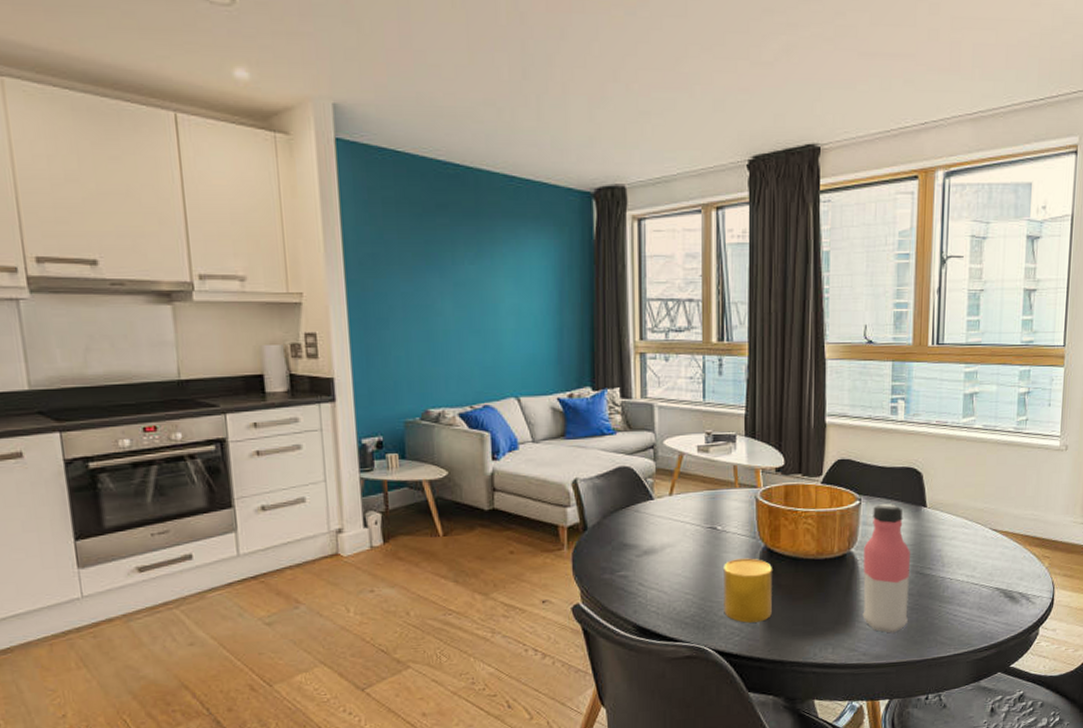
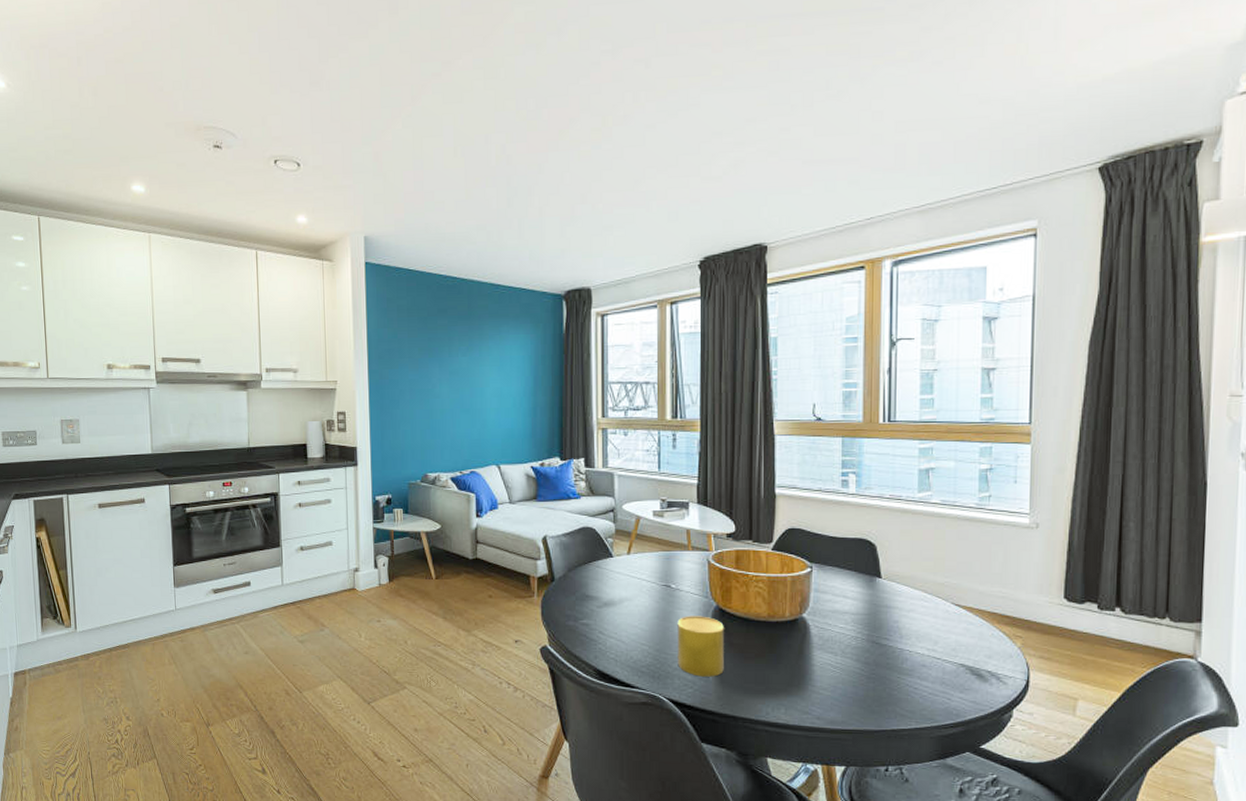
water bottle: present [862,503,911,633] -> none [816,572,866,700]

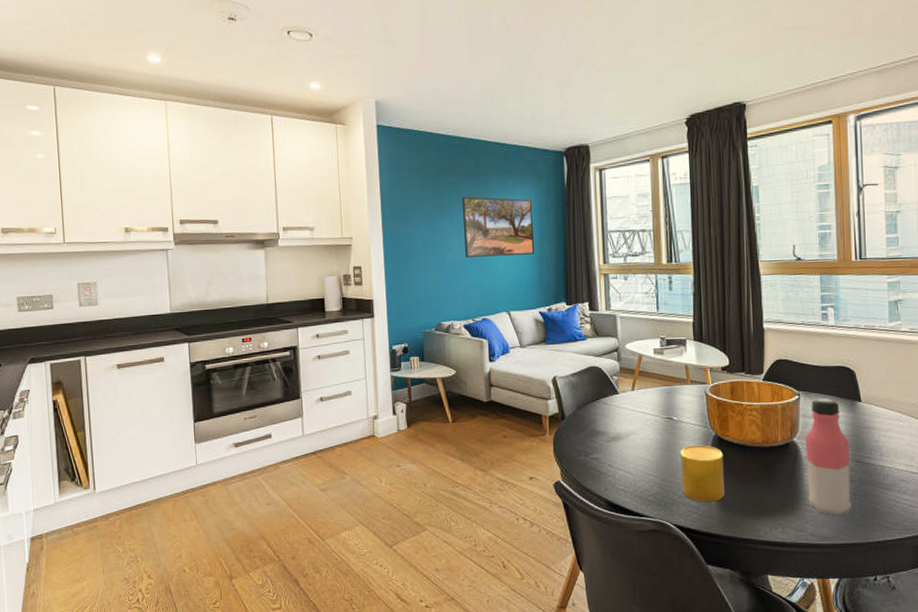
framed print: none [453,340,529,406] -> present [462,196,535,258]
water bottle: none [816,572,866,700] -> present [805,398,852,516]

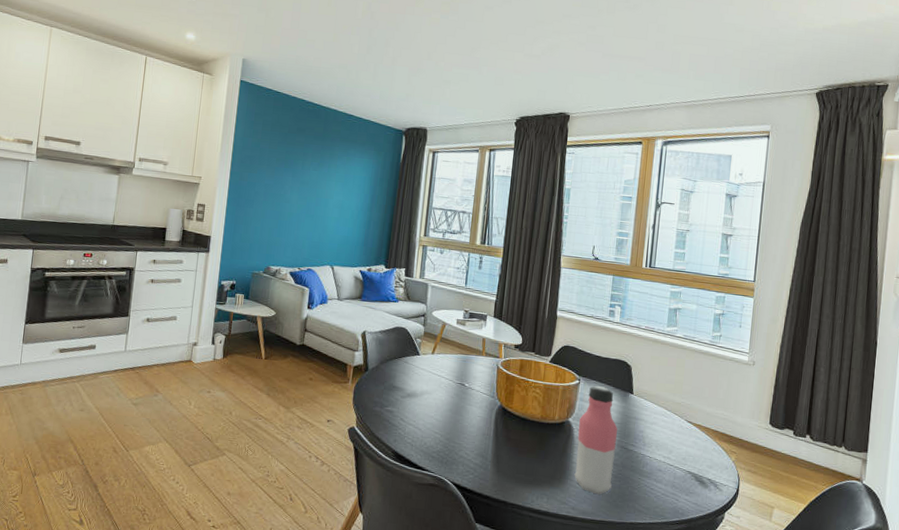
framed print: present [462,196,535,258] -> none [301,156,369,218]
cup: present [680,445,725,502] -> none [463,411,505,466]

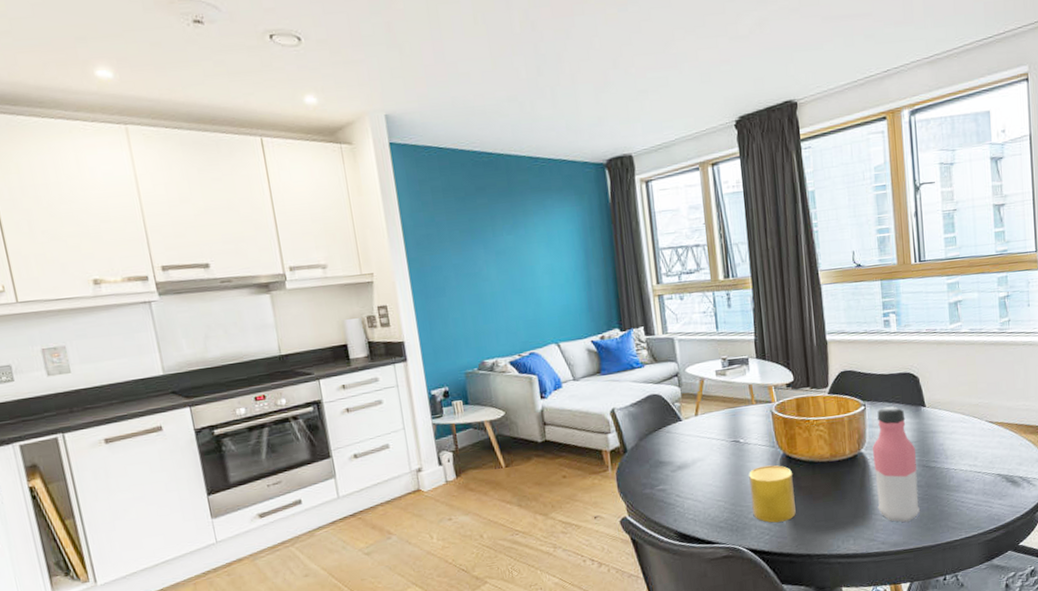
cup: none [463,411,505,466] -> present [749,465,796,523]

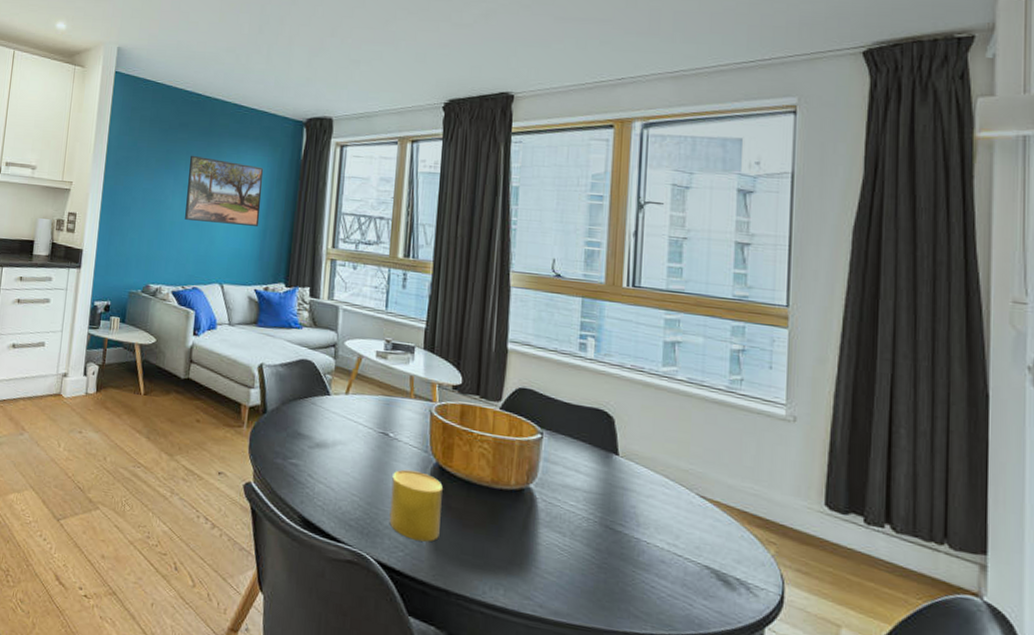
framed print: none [496,218,582,287] -> present [185,155,264,226]
water bottle: present [873,406,921,523] -> none [540,441,600,591]

